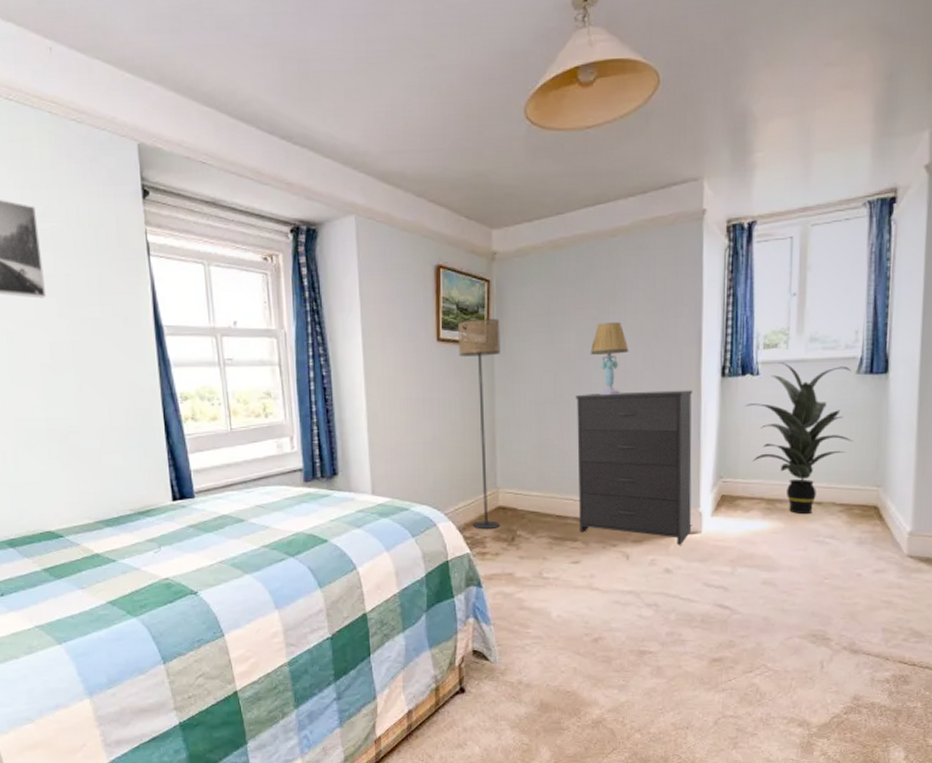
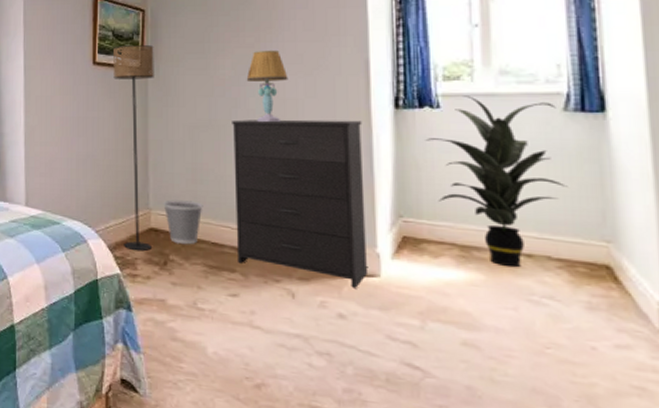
wastebasket: none [510,477,548,520] -> present [163,200,203,245]

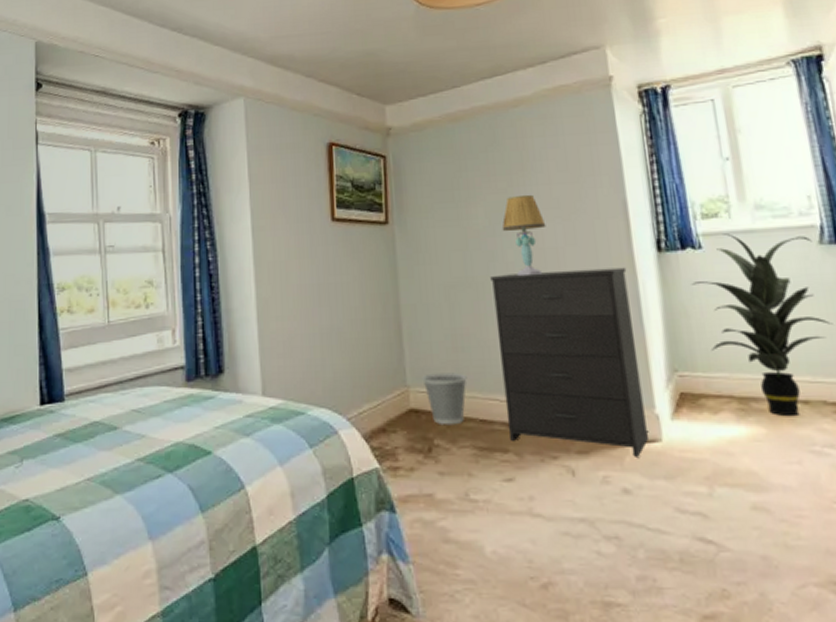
floor lamp: present [113,44,154,252] -> none [354,195,413,439]

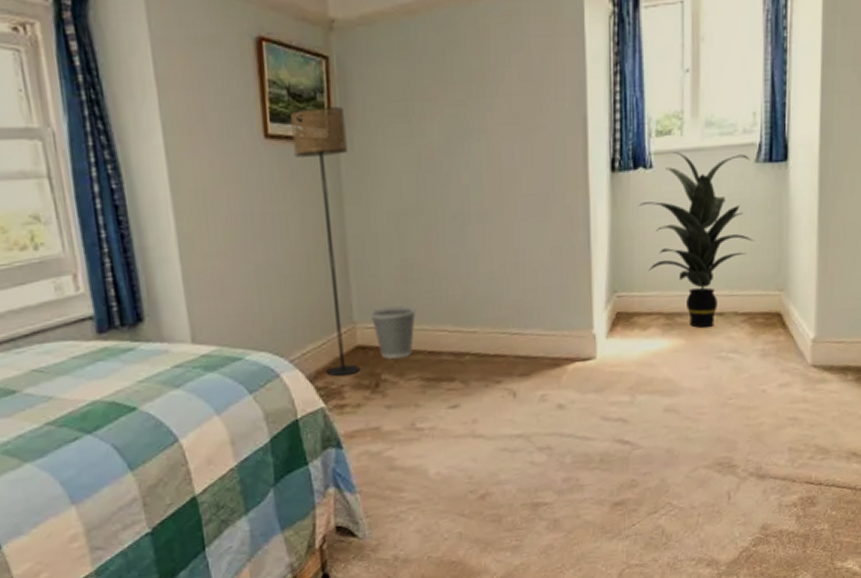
floor lamp: none [354,195,413,439] -> present [291,106,360,377]
dresser: present [490,267,648,457] -> none [444,189,584,375]
table lamp: present [502,194,546,277] -> none [458,107,504,201]

